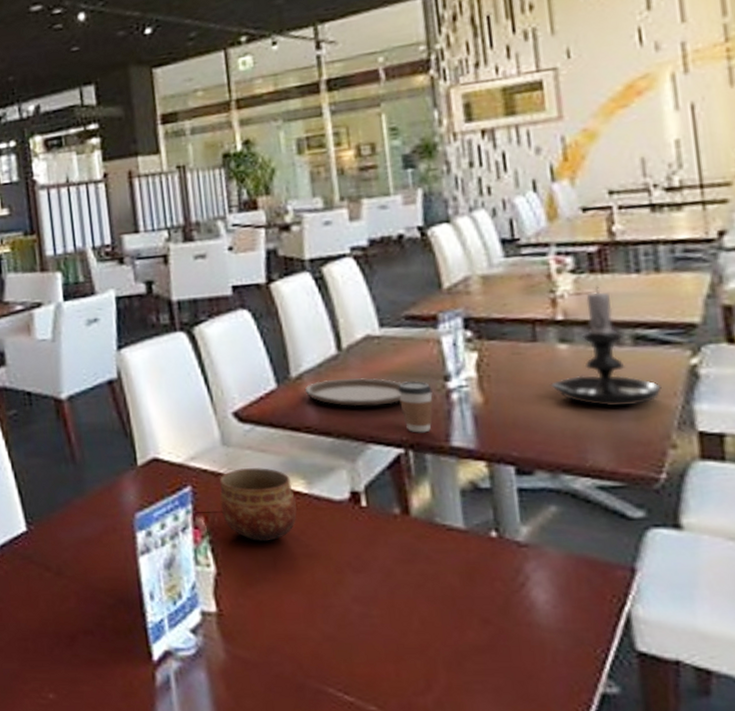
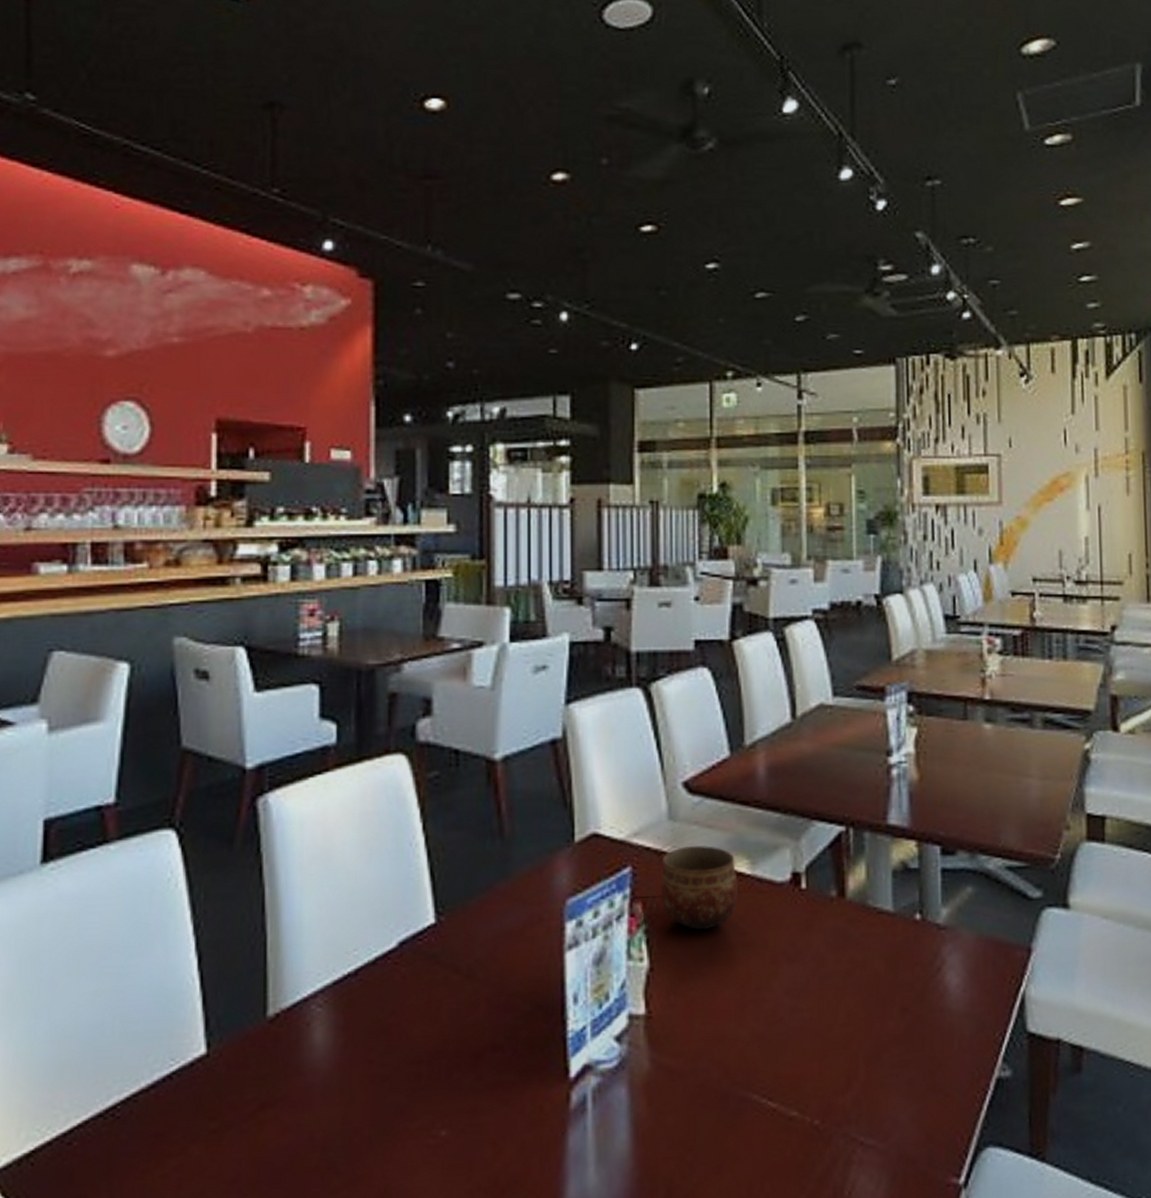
plate: present [304,378,402,407] -> none [757,749,848,780]
coffee cup: present [397,380,433,433] -> none [844,753,875,810]
candle holder: present [550,286,662,406] -> none [975,668,1062,787]

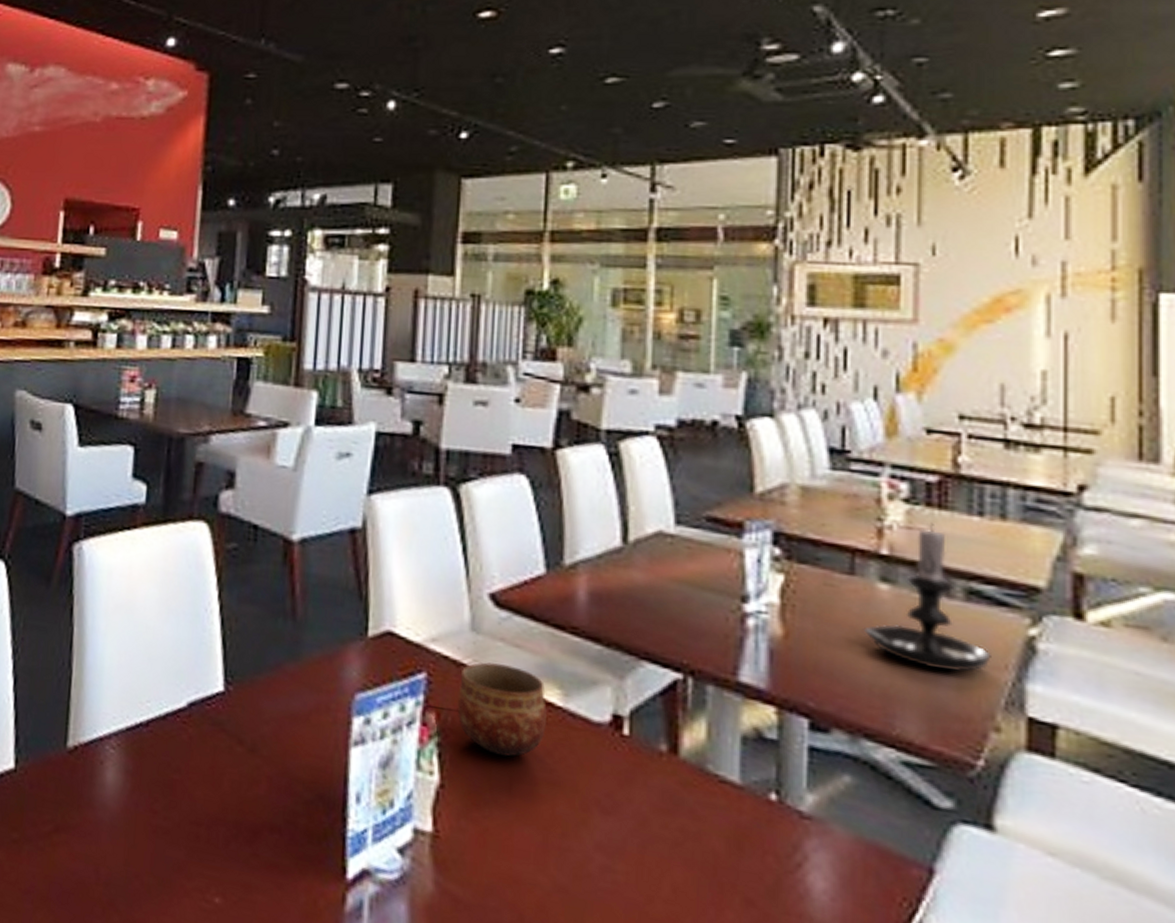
candle holder: none [975,668,1062,787] -> present [862,522,991,672]

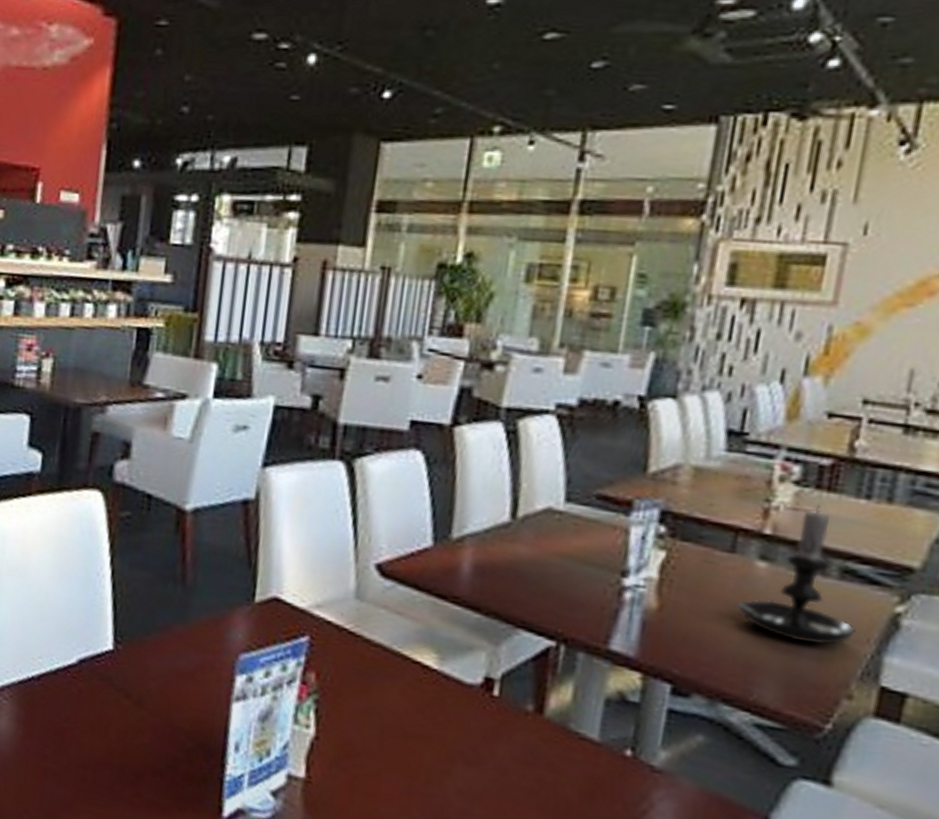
bowl: present [457,662,547,758] -> none [336,627,422,714]

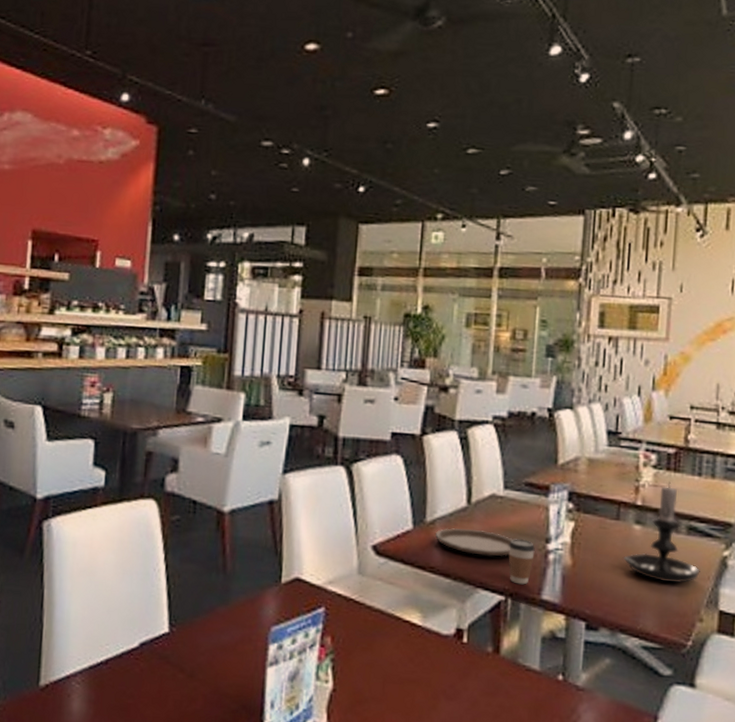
plate: none [462,548,573,590] -> present [435,528,513,556]
coffee cup: none [564,568,605,629] -> present [508,538,535,585]

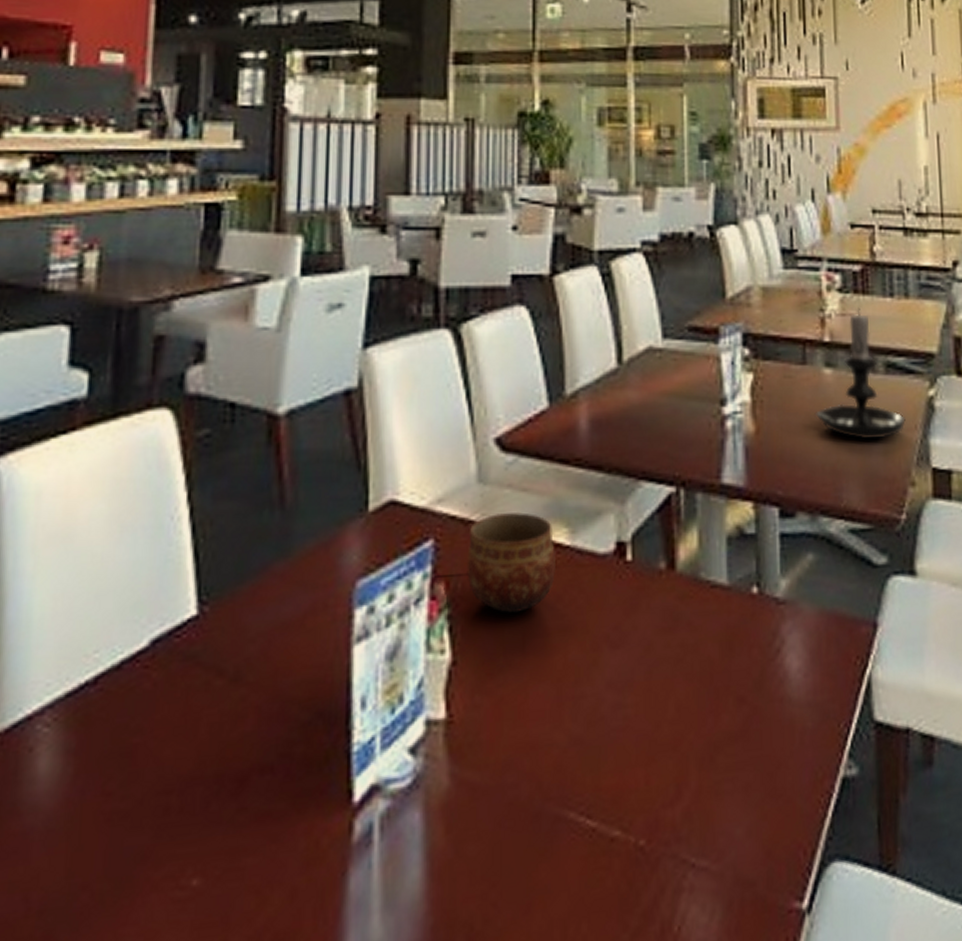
bowl: none [346,597,411,666] -> present [467,512,555,614]
plate: present [435,528,513,556] -> none [578,399,679,434]
coffee cup: present [508,538,535,585] -> none [674,403,708,468]

